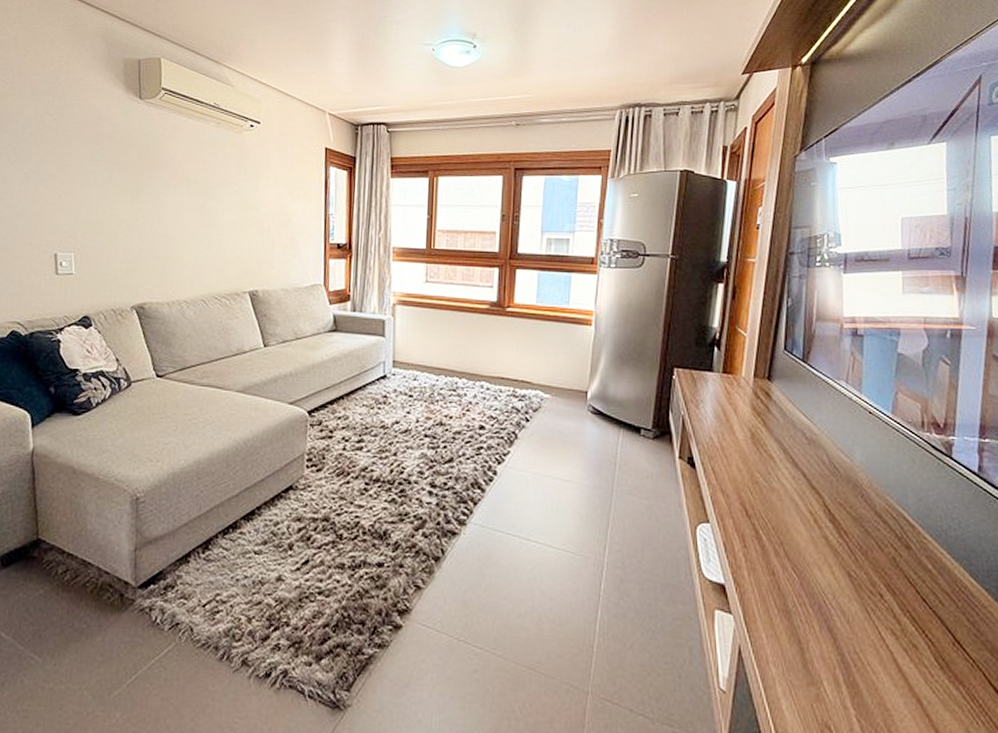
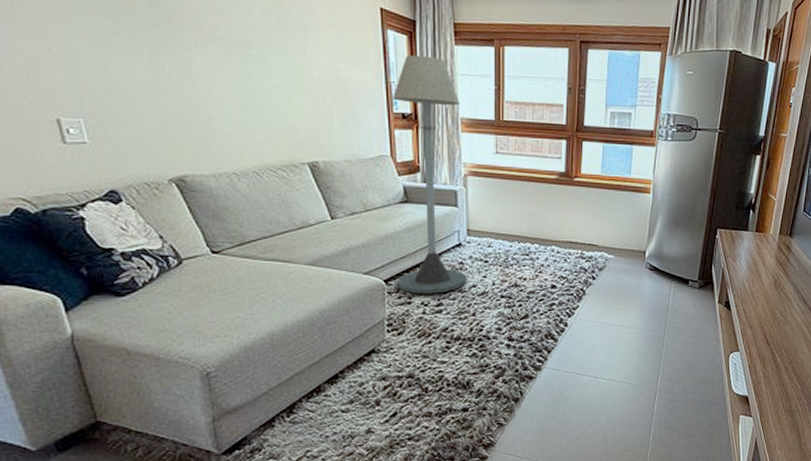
floor lamp: none [319,188,392,429] -> present [393,54,467,294]

